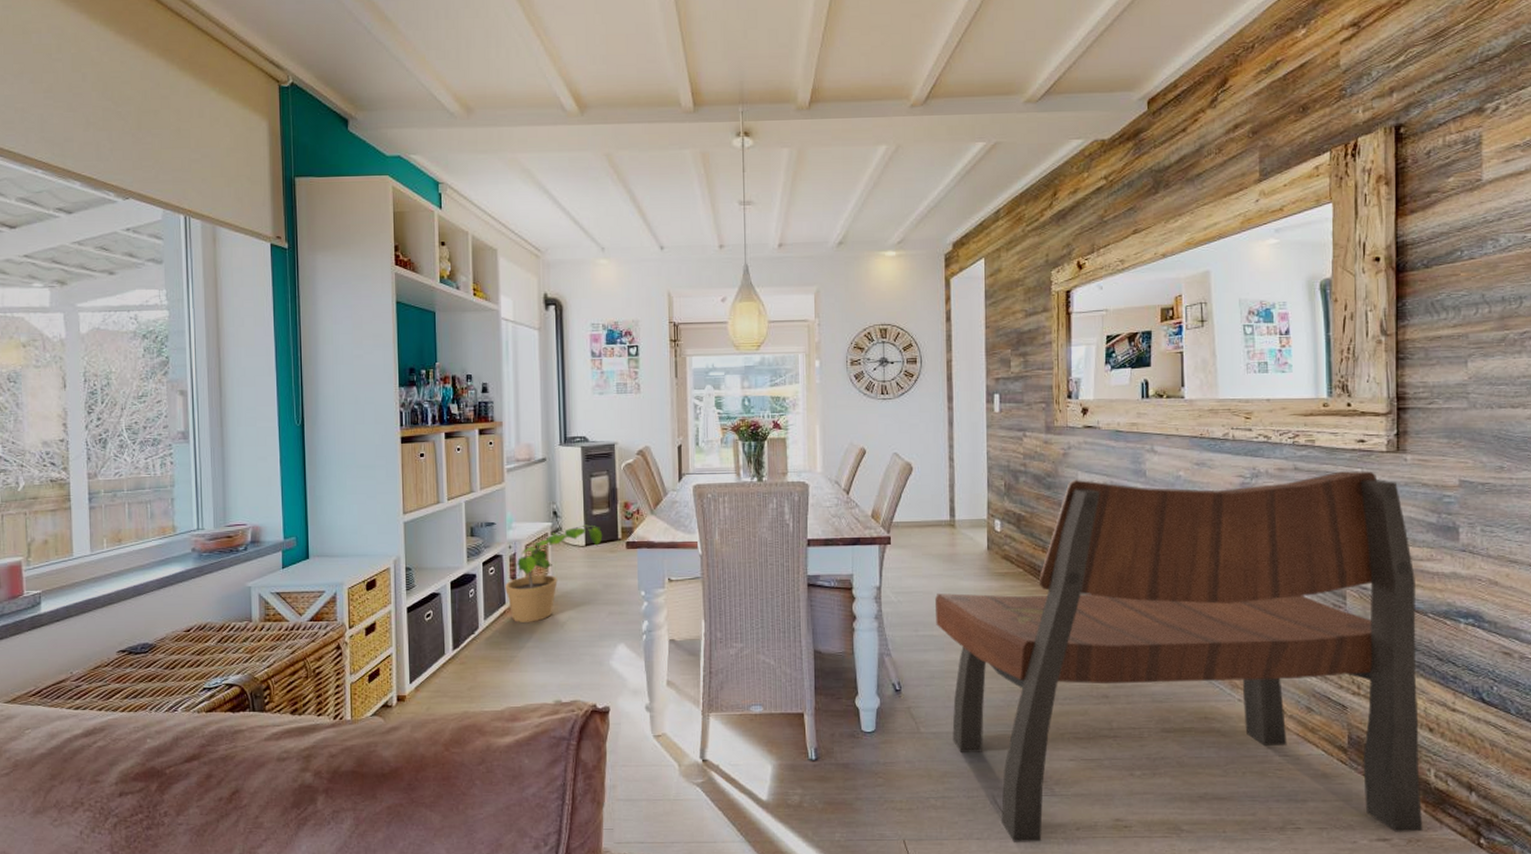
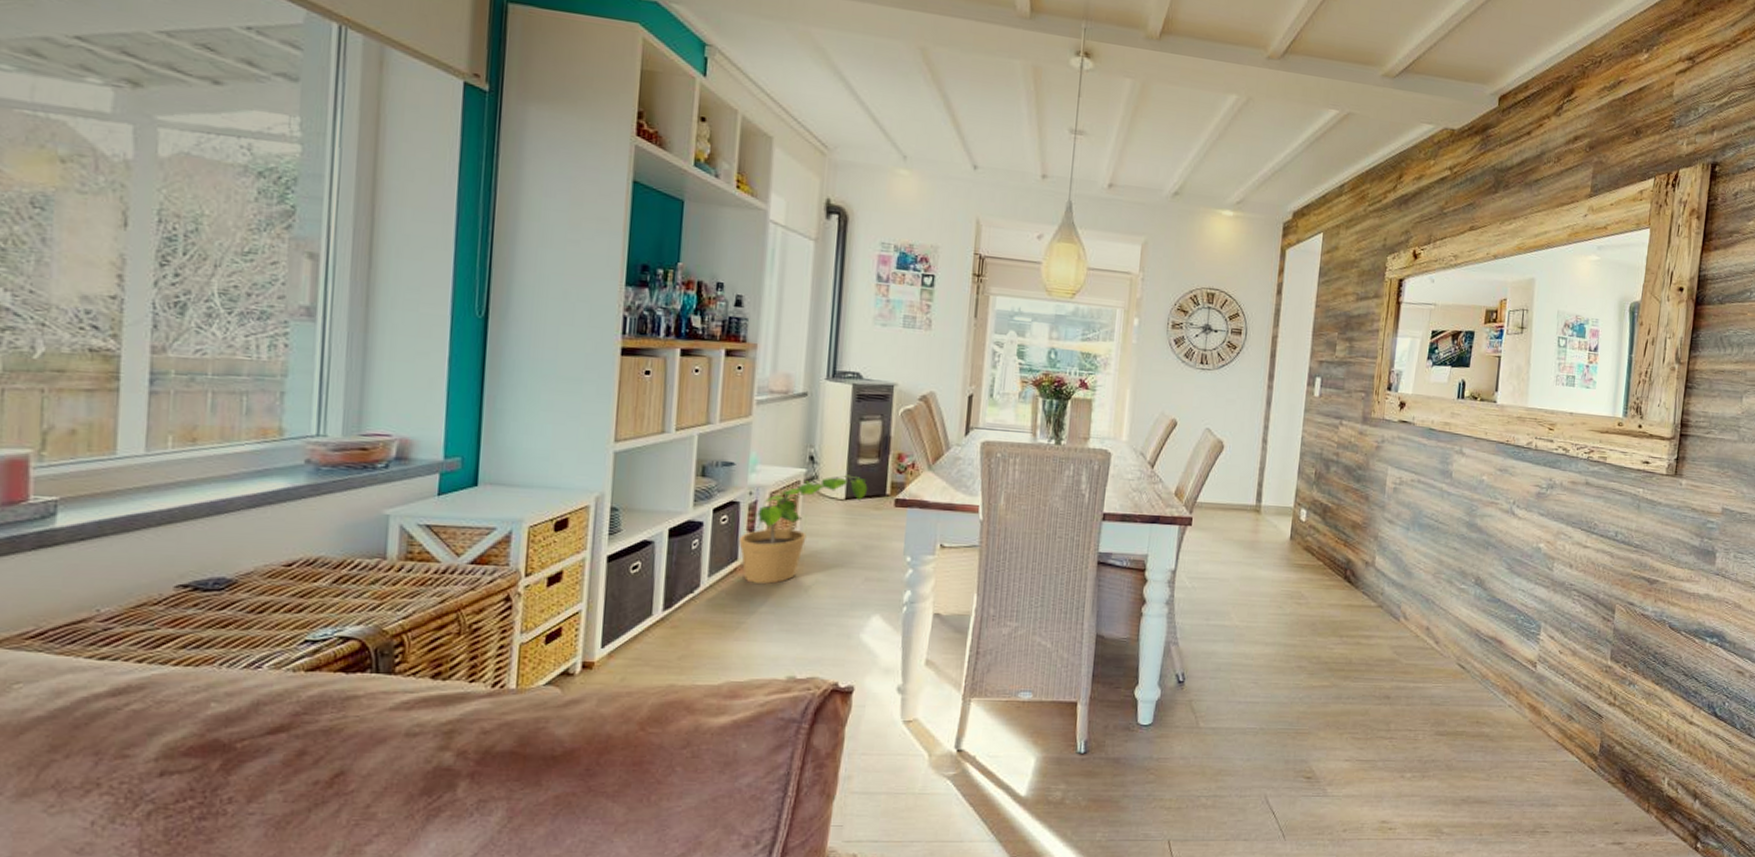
bench: present [934,471,1423,842] -> none [1229,475,1675,844]

